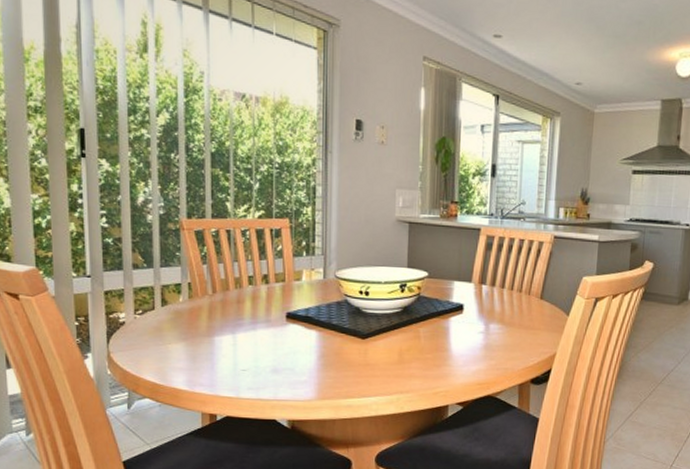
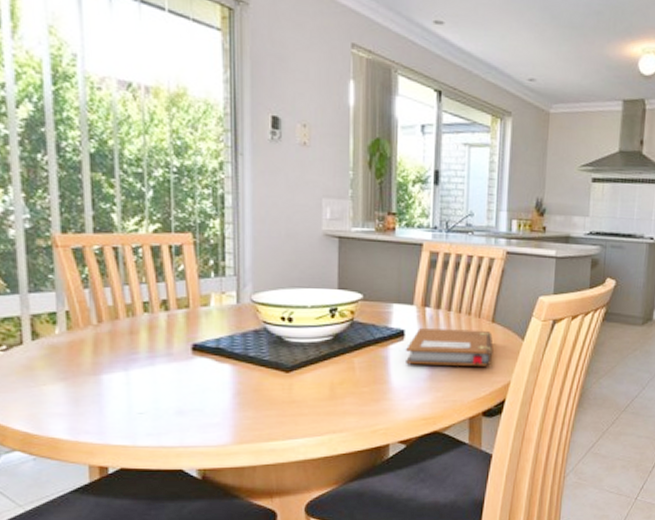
notebook: none [464,303,541,338] -> present [406,328,493,366]

